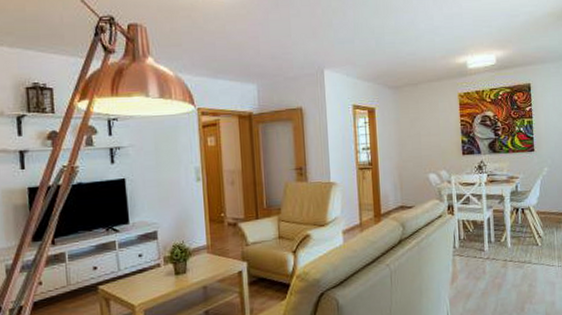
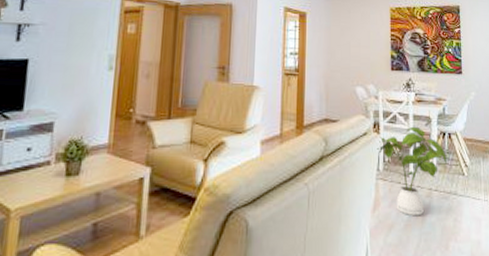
house plant: none [452,205,522,285] -> present [377,126,448,217]

